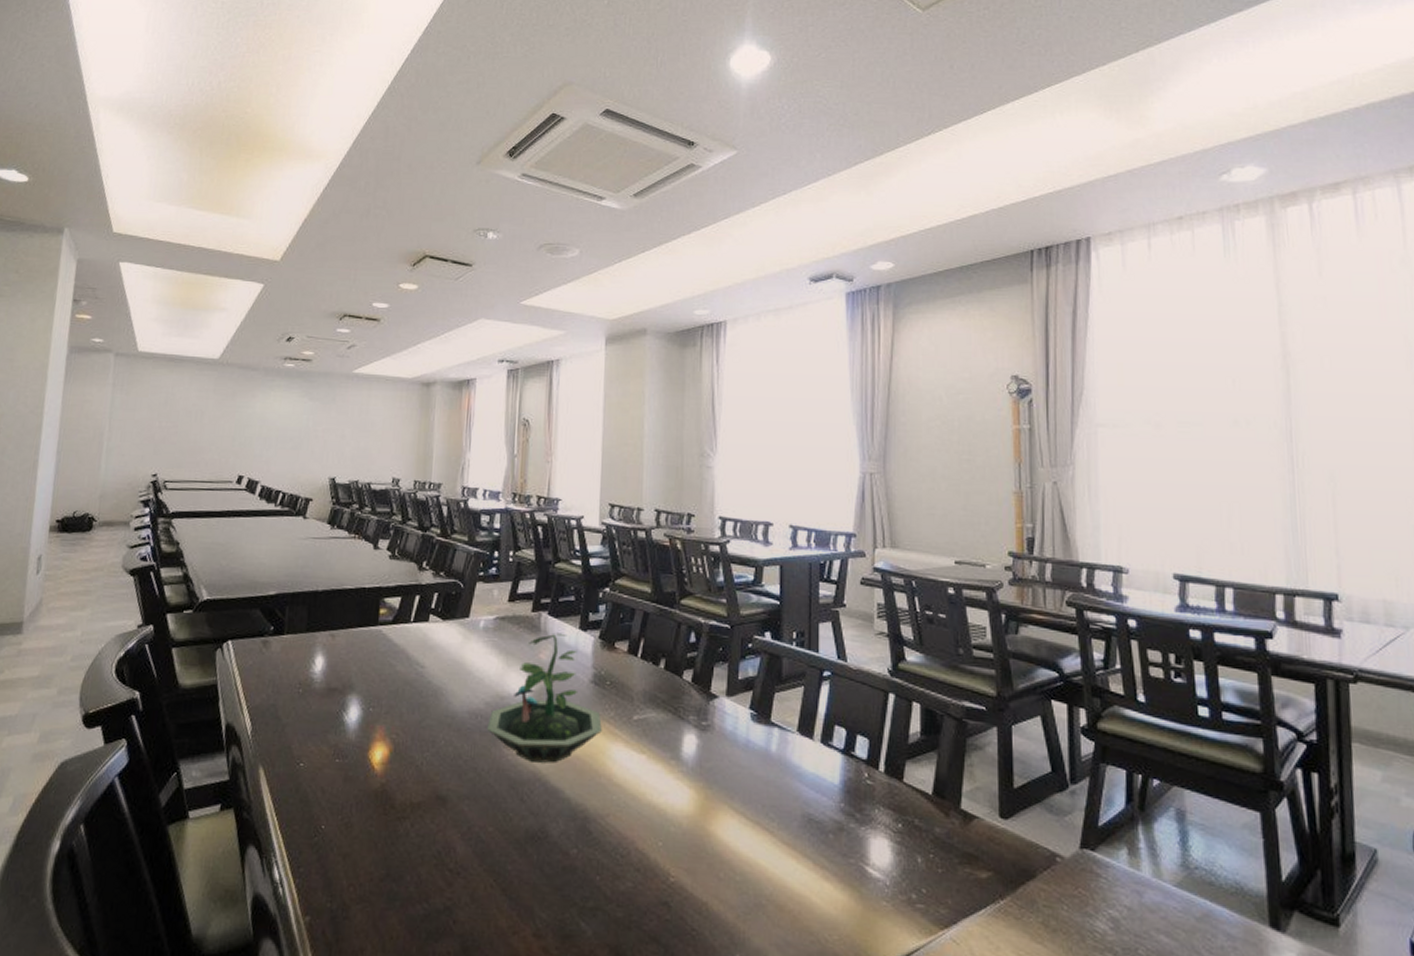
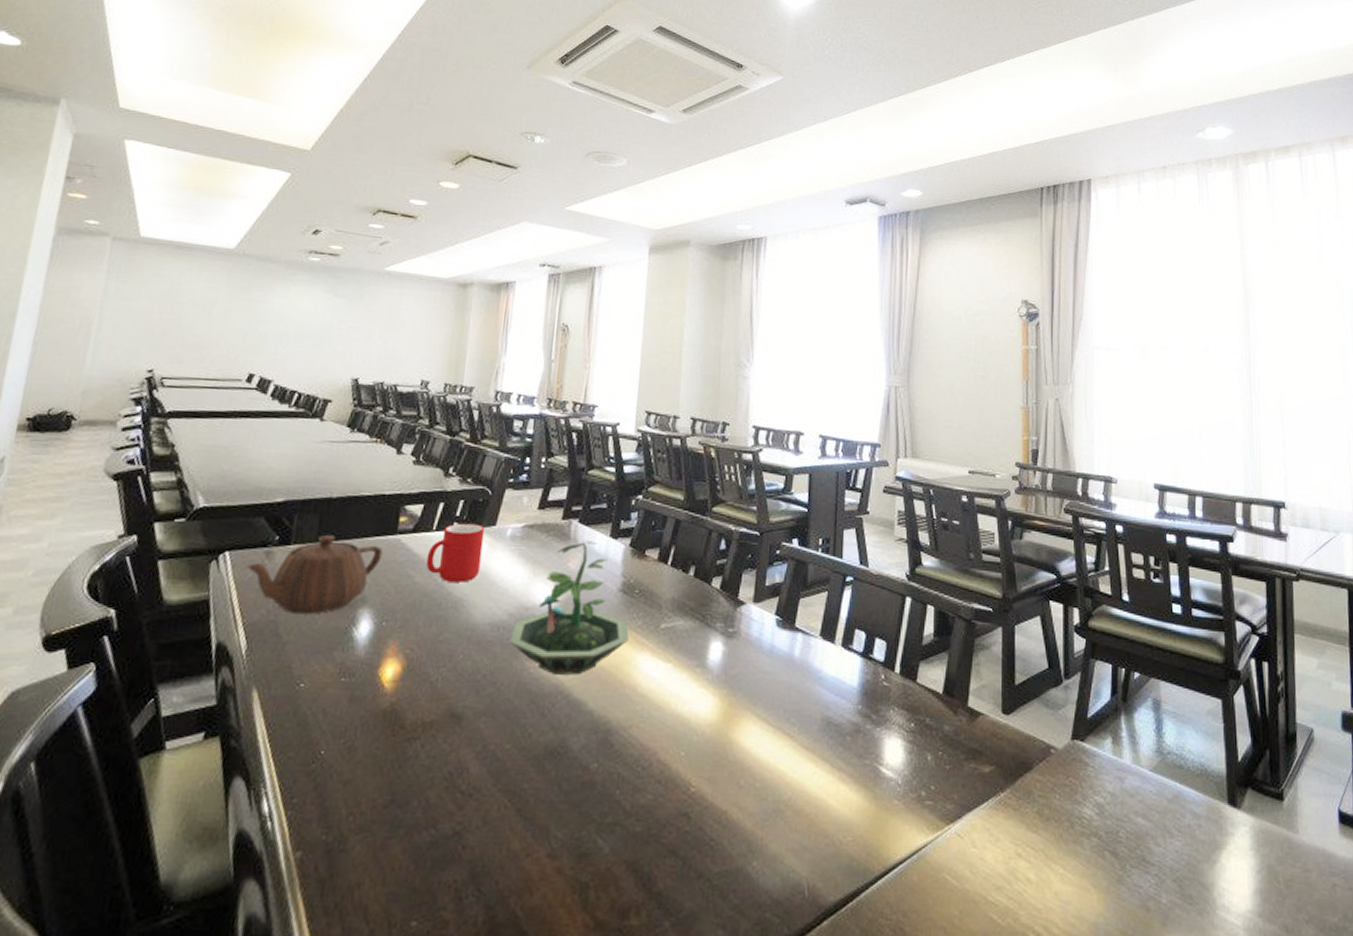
teapot: none [246,626,367,700] -> present [245,535,383,615]
cup: none [406,615,459,672] -> present [425,523,485,583]

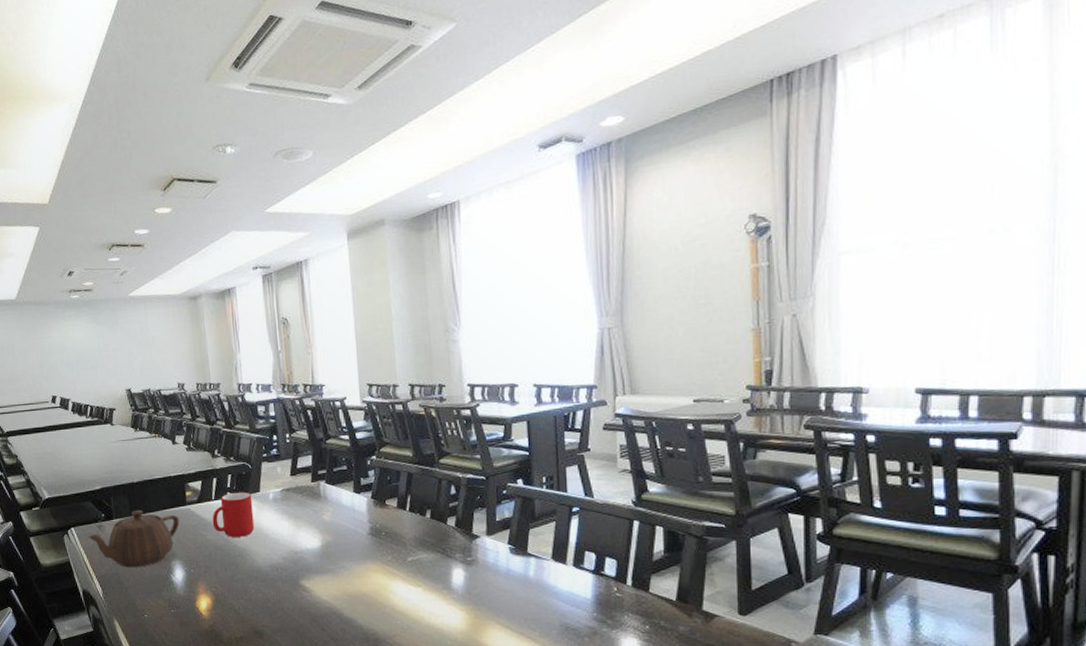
terrarium: present [509,541,629,675] -> none [287,497,382,600]

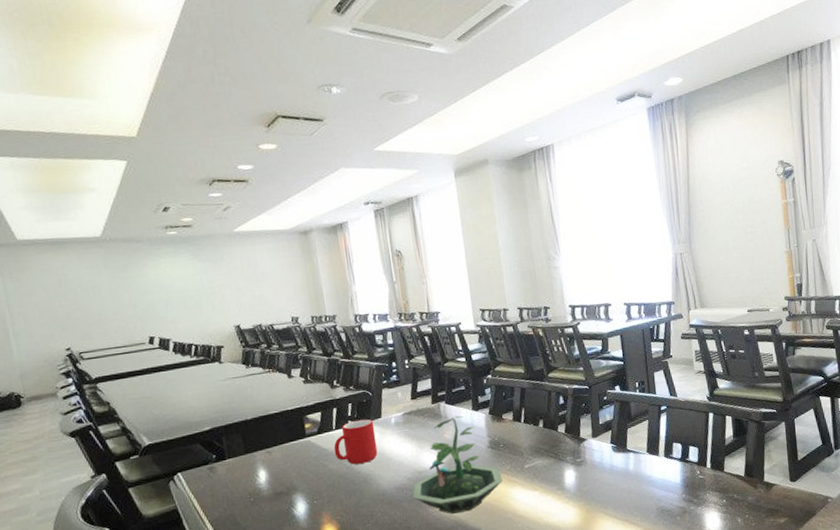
teapot: present [87,510,180,568] -> none [196,447,300,508]
terrarium: none [287,497,382,600] -> present [412,415,502,514]

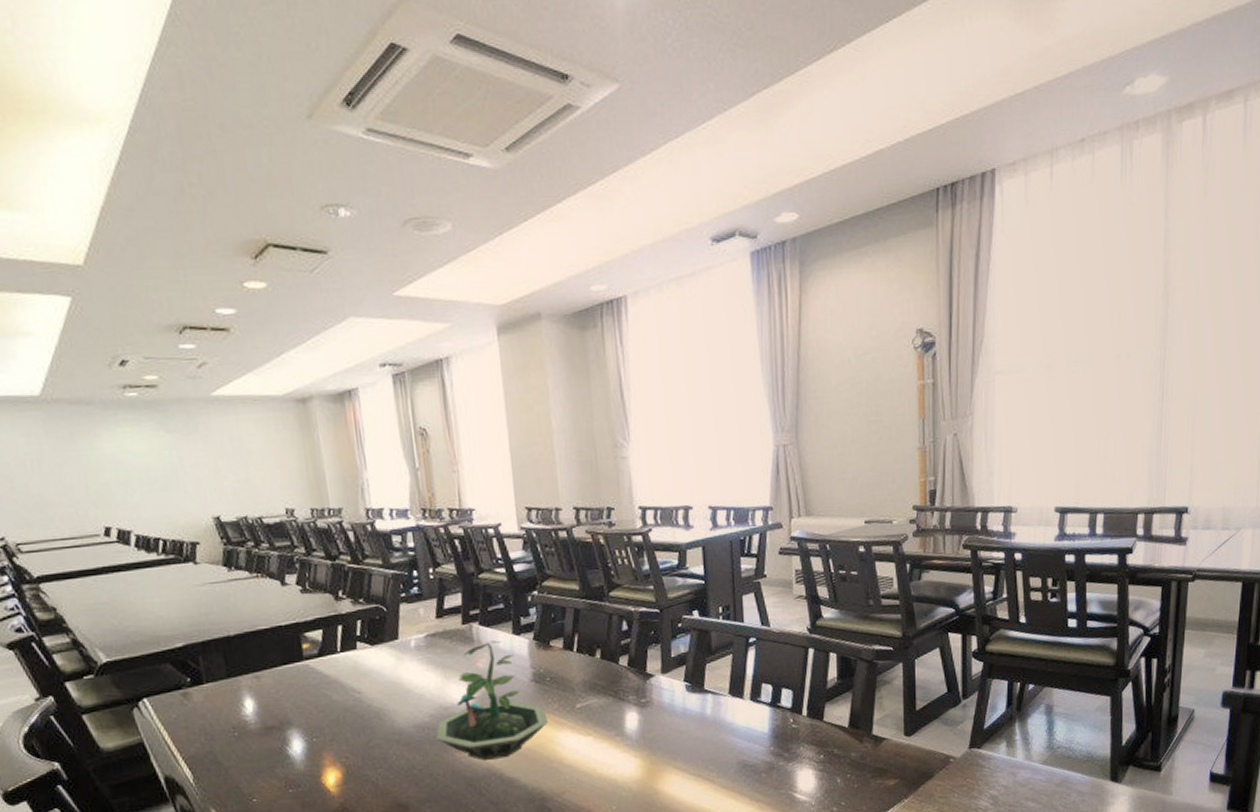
cup: present [333,419,378,465] -> none [338,640,393,696]

